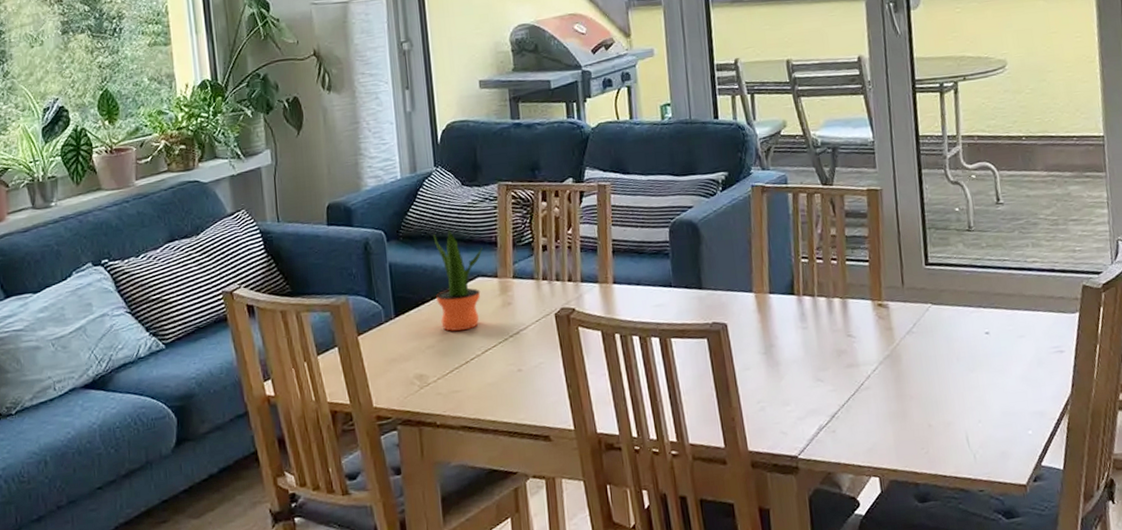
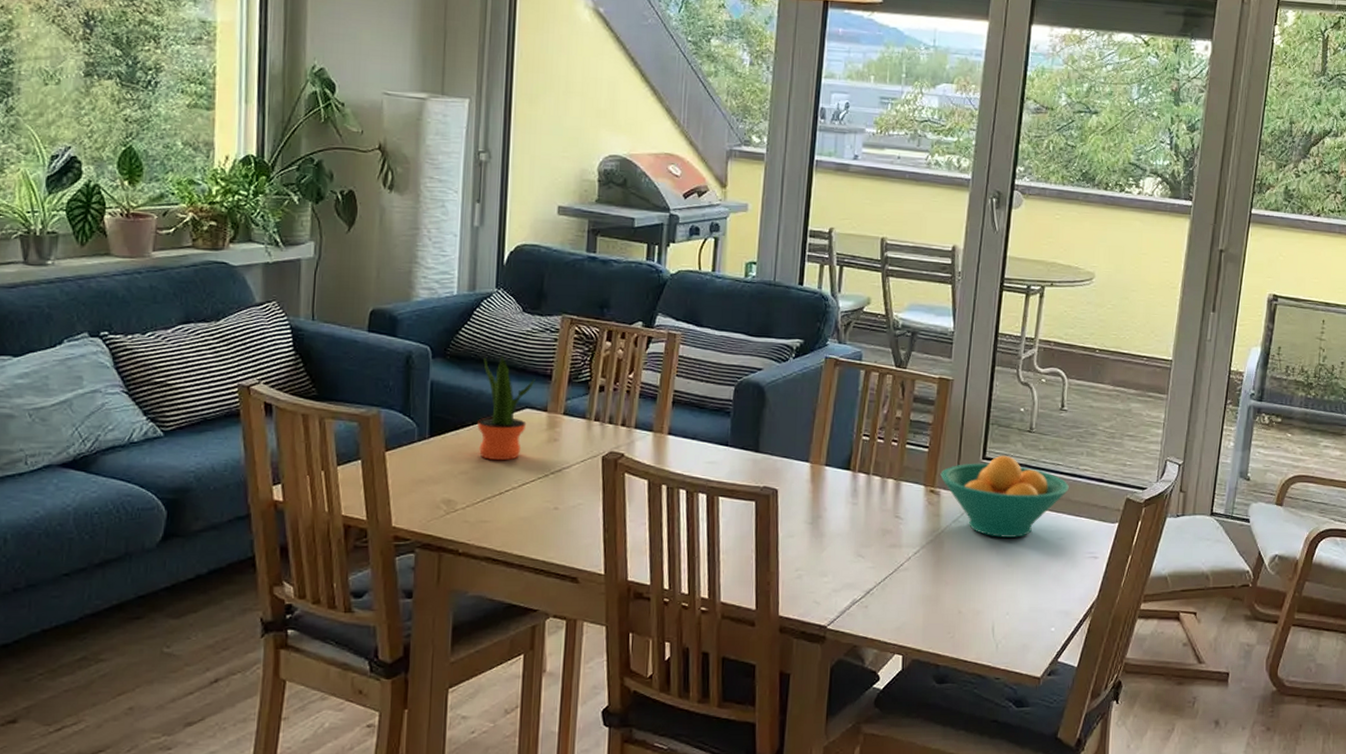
fruit bowl: none [885,258,1020,344] -> present [940,455,1069,537]

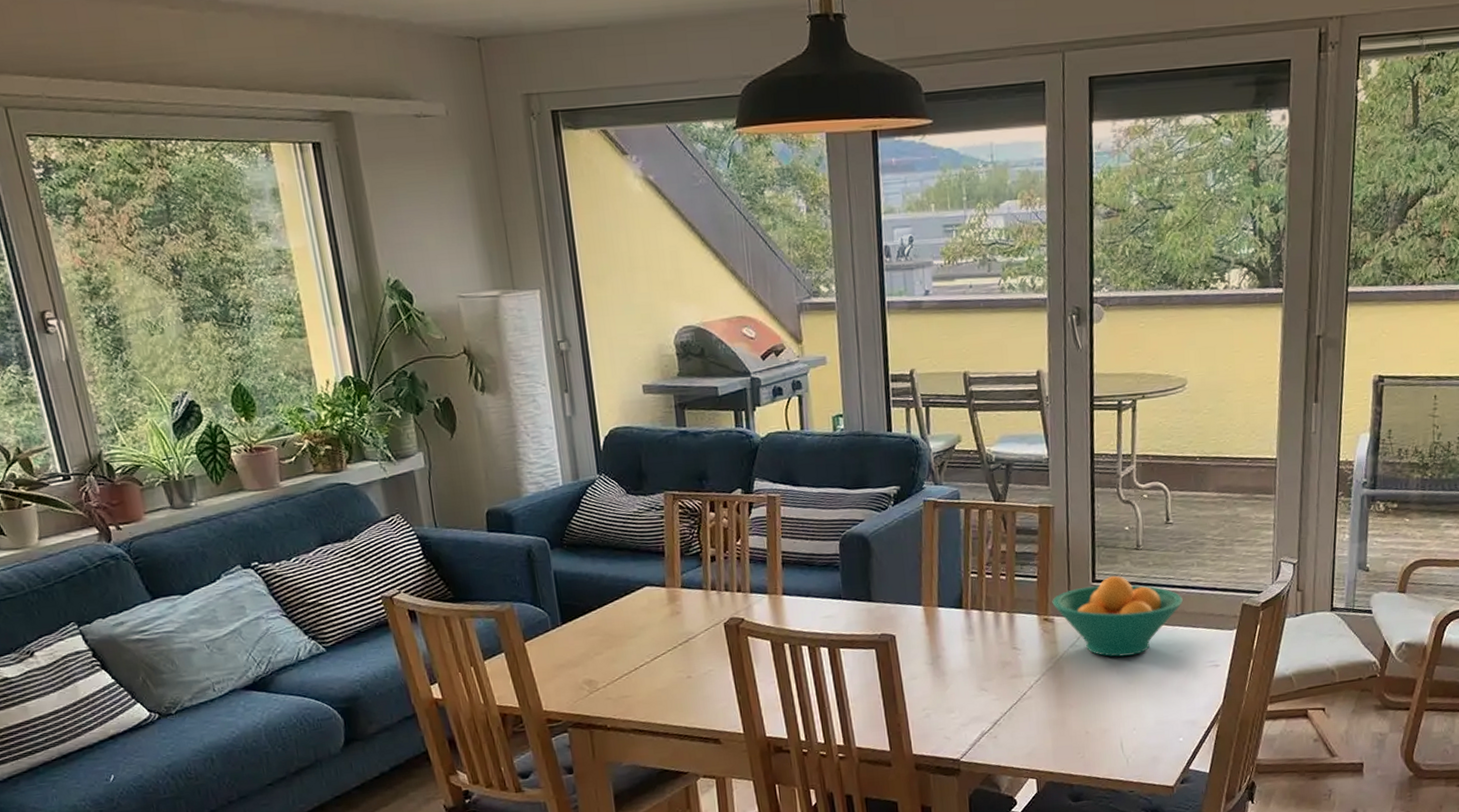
potted plant: present [478,356,535,461] -> none [598,539,650,639]

